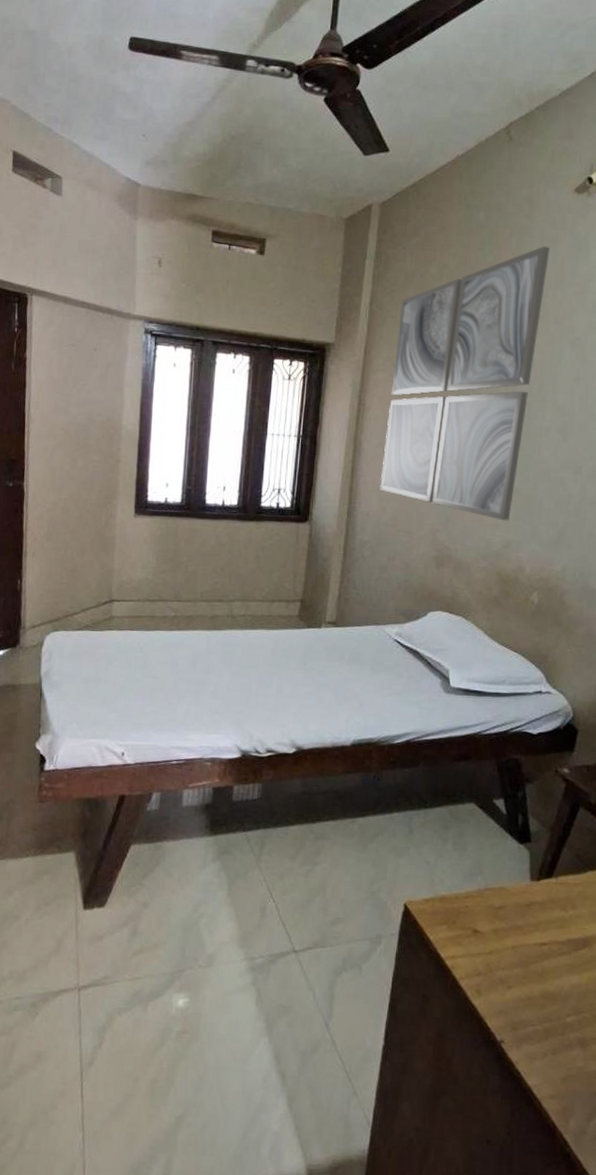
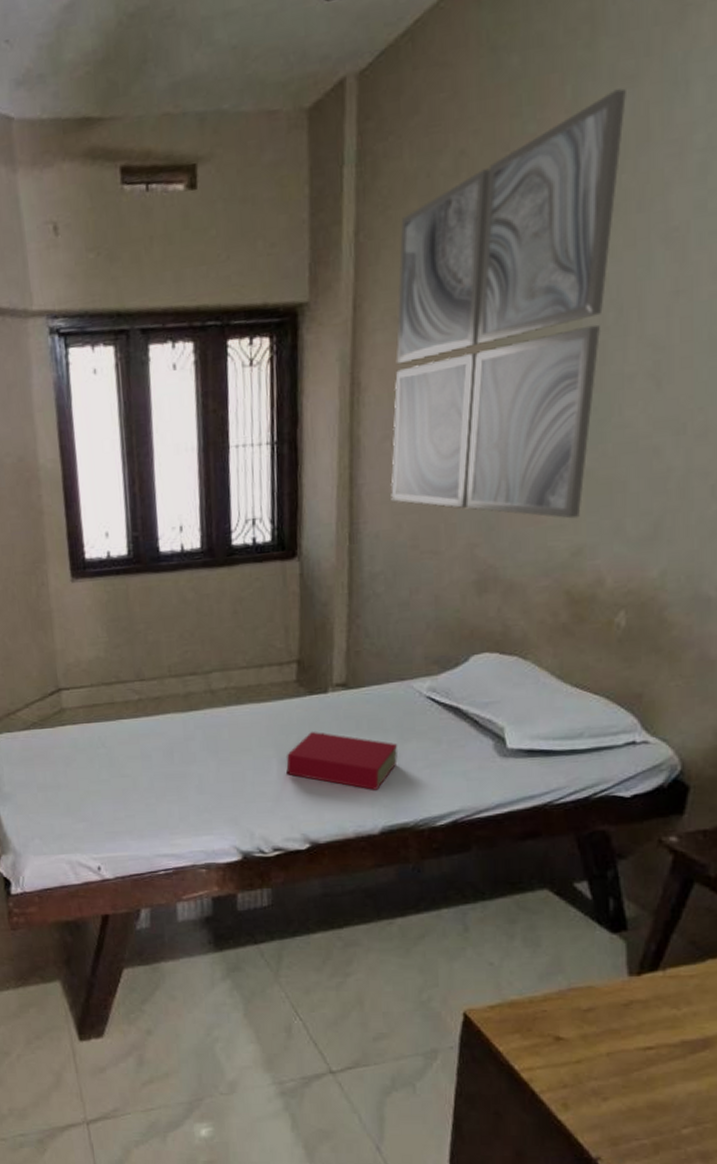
book: none [284,657,371,710] -> present [286,731,398,790]

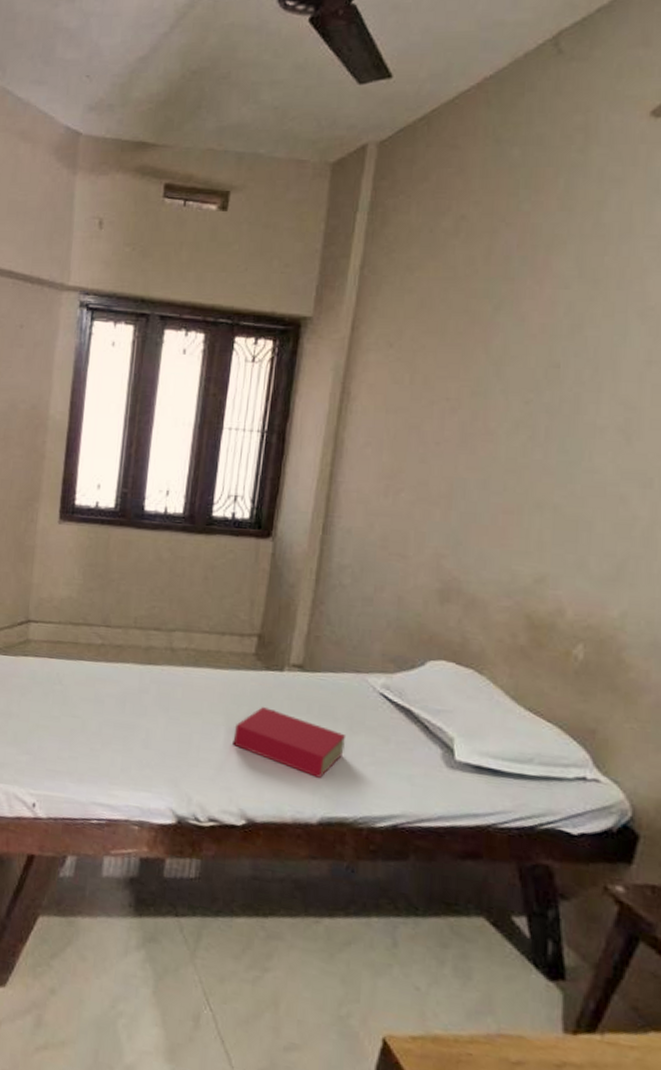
wall art: present [390,88,626,519] -> none [366,188,612,548]

